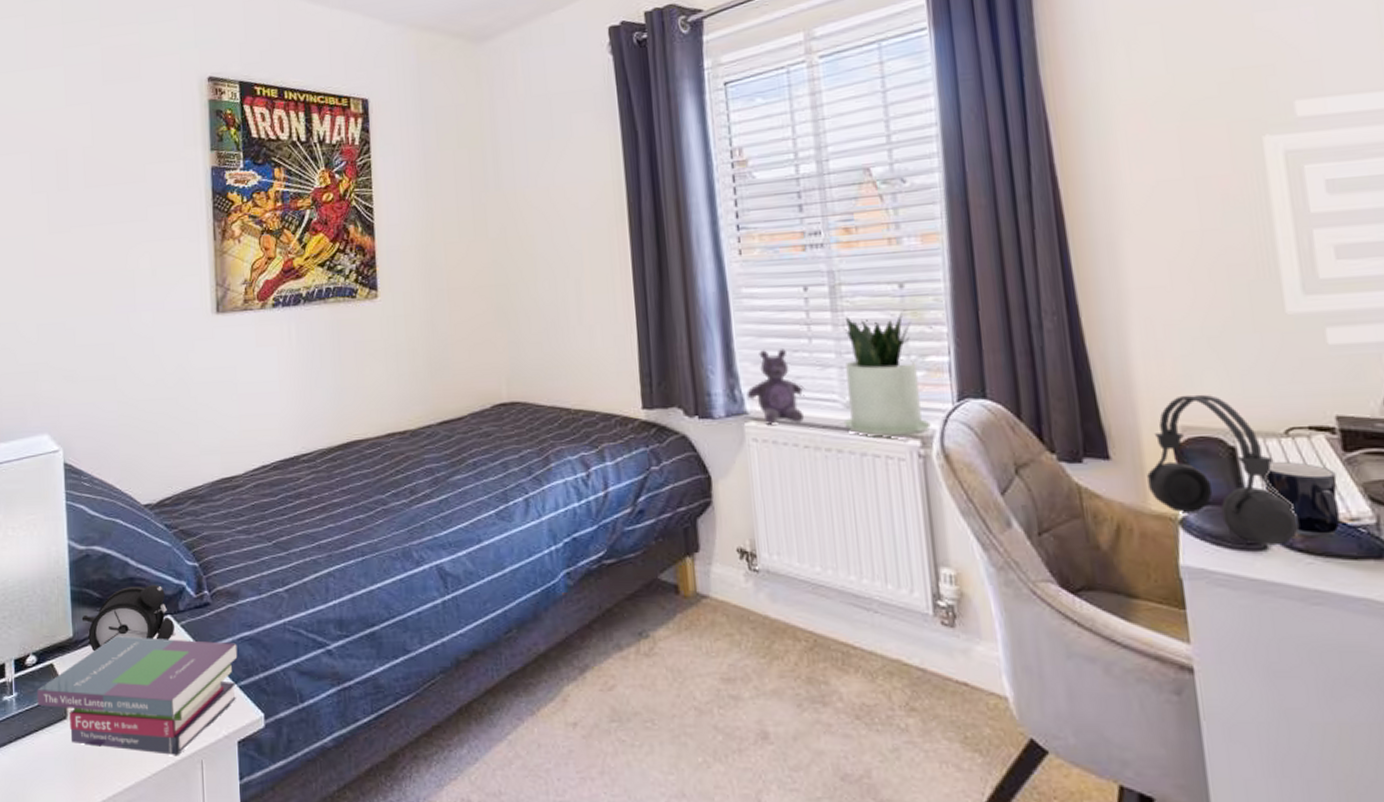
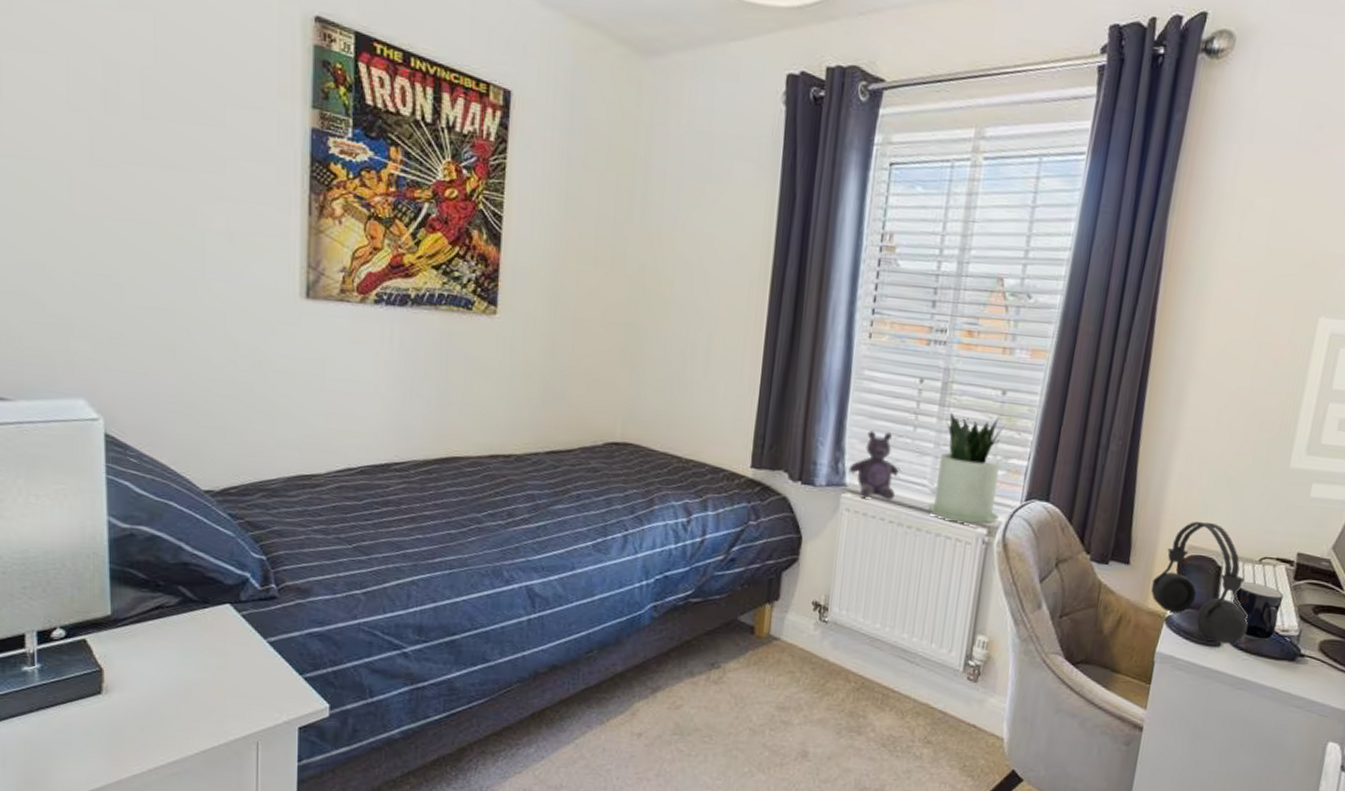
books: present [37,636,238,755] -> none [65,619,305,736]
alarm clock: present [81,585,176,652] -> none [122,571,235,632]

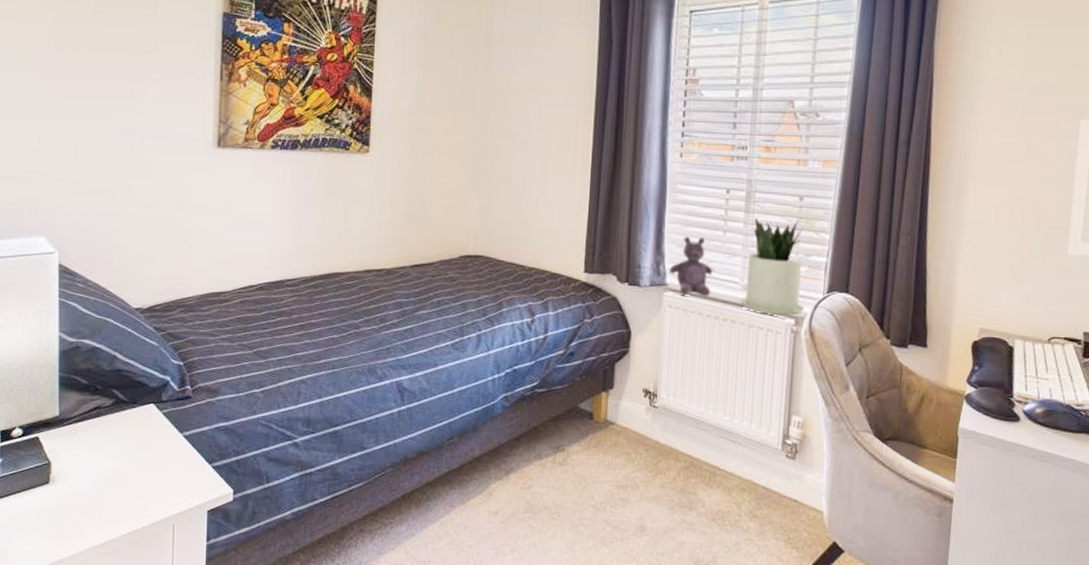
headphones: present [1151,521,1249,644] -> none [949,306,1044,419]
mug: present [1233,581,1284,642] -> none [1027,359,1075,416]

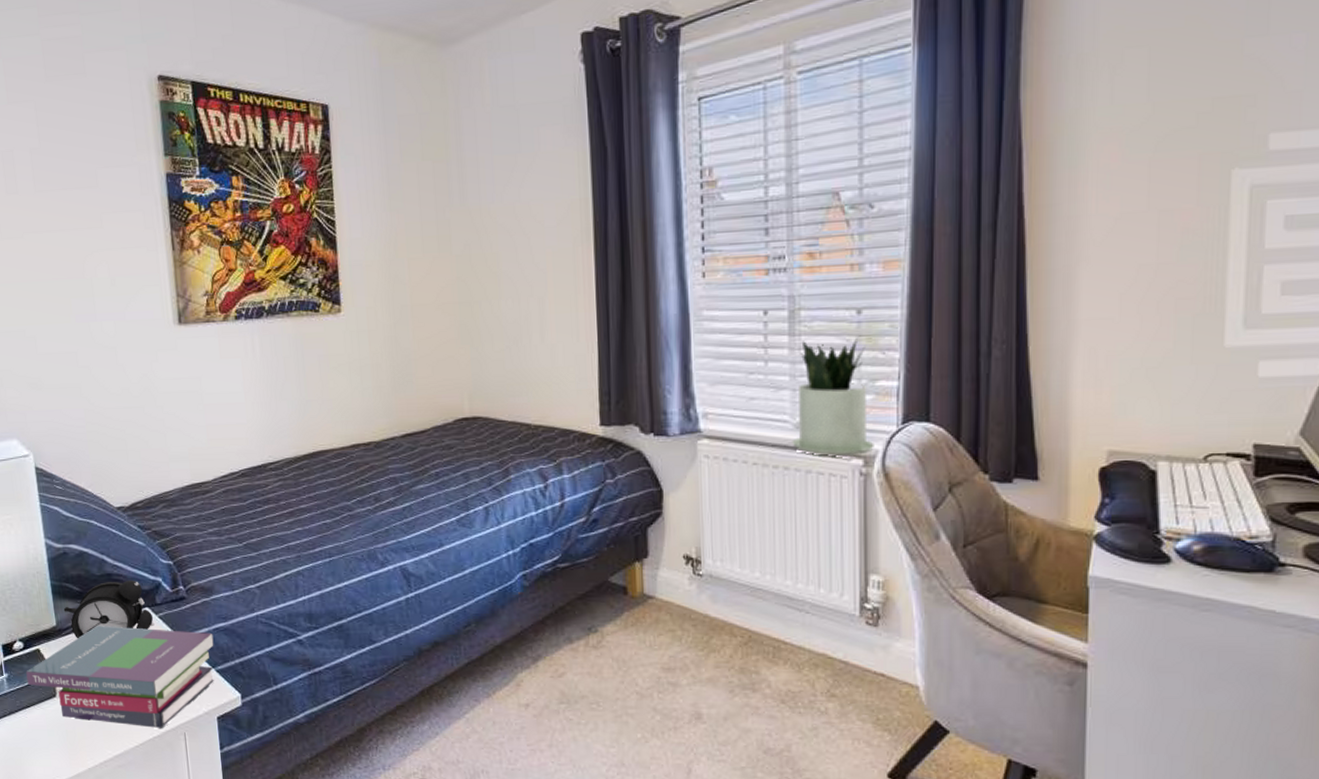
books: none [21,418,214,519] -> present [26,626,214,728]
alarm clock: none [68,377,158,430] -> present [63,581,155,639]
stuffed animal: present [669,236,715,297] -> none [701,371,758,443]

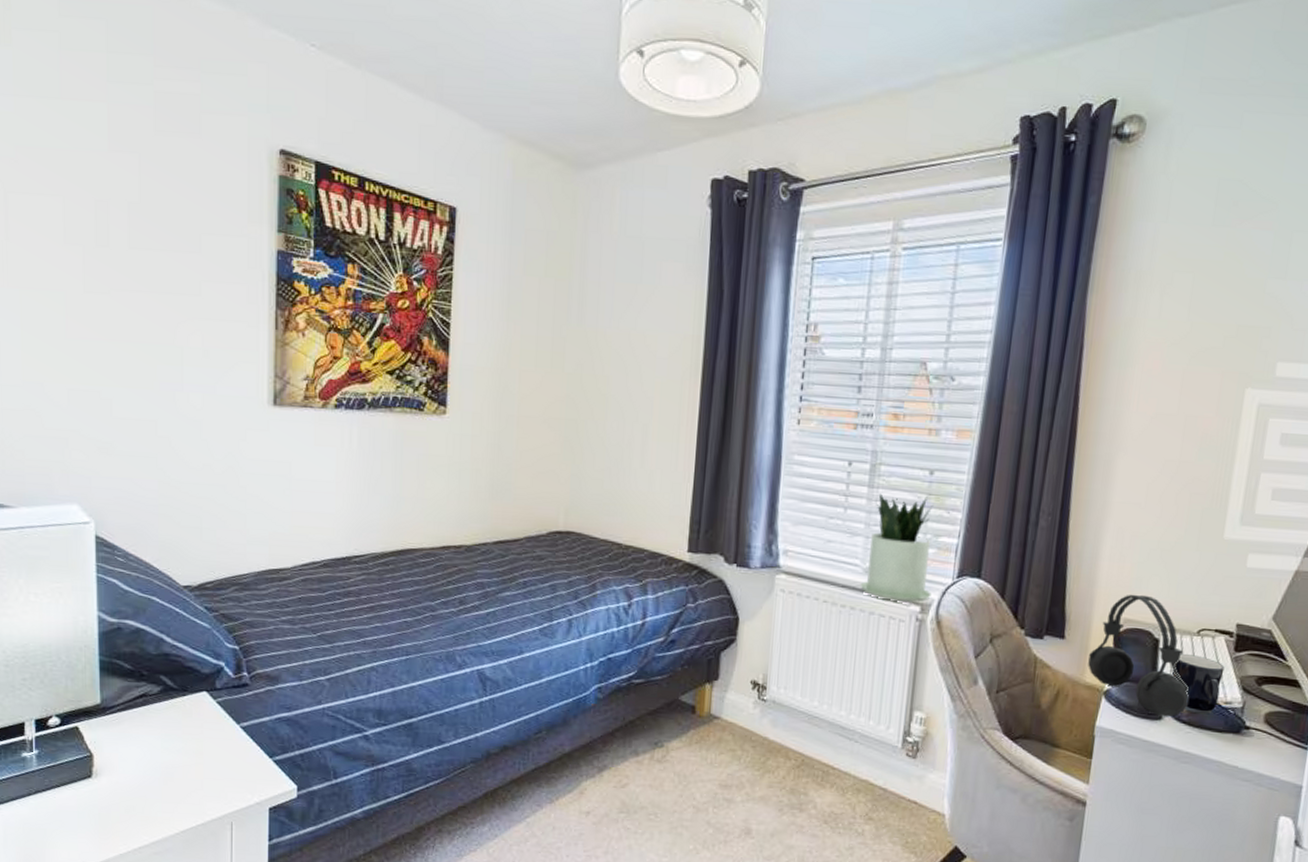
books: present [26,626,214,728] -> none [60,706,274,816]
alarm clock: present [63,581,155,639] -> none [110,662,211,719]
headphones: none [1071,421,1203,560] -> present [1088,594,1190,717]
mug: none [1178,484,1244,553] -> present [1172,653,1225,715]

